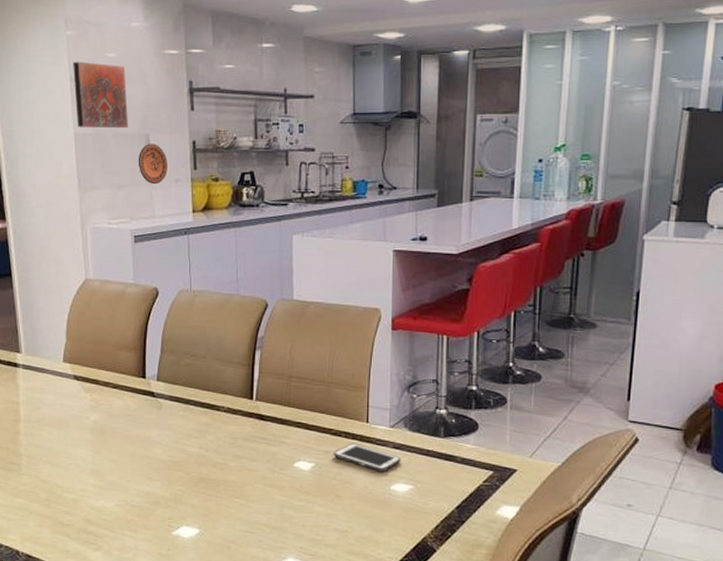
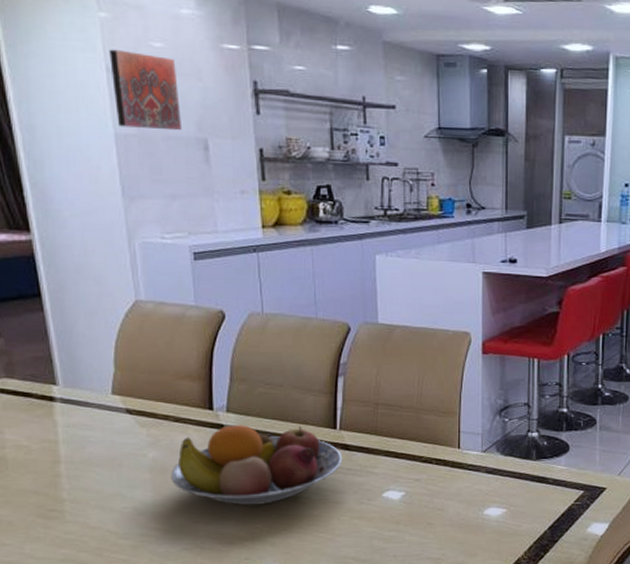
fruit bowl: none [108,392,258,468] -> present [171,425,343,505]
decorative plate: present [139,144,168,185] -> none [196,149,231,196]
cell phone: present [333,443,401,473] -> none [424,470,494,498]

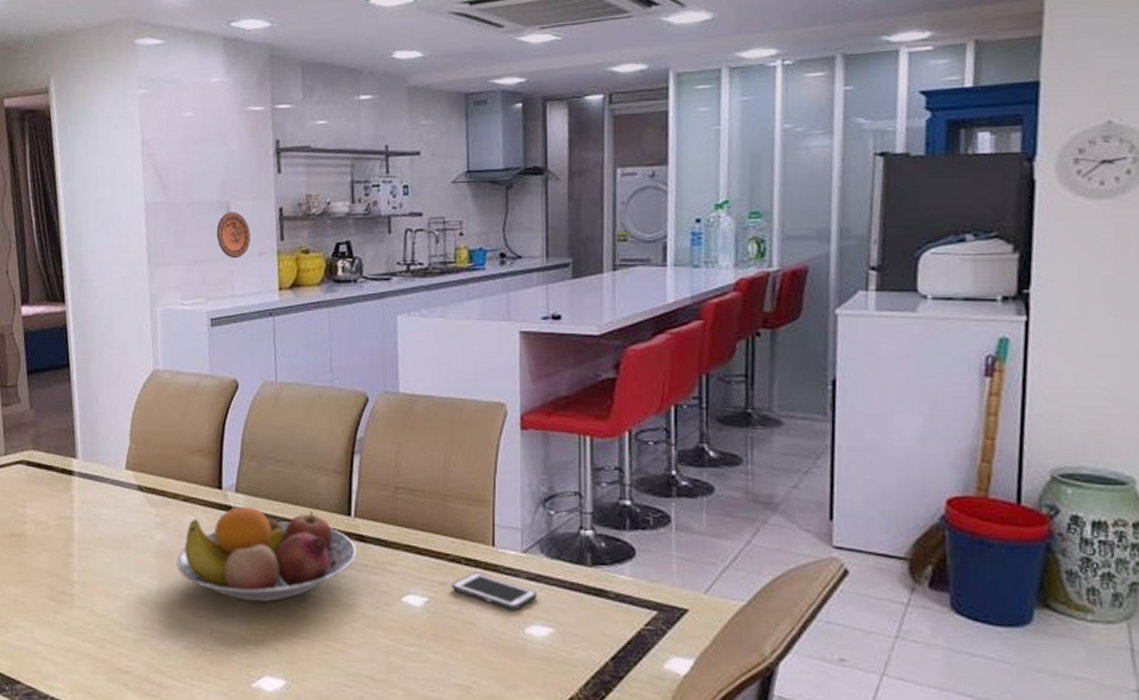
decorative tile: present [109,49,181,131] -> none [145,122,206,196]
decorative plate: none [196,149,231,196] -> present [217,212,250,259]
cell phone: none [424,470,494,498] -> present [451,572,538,611]

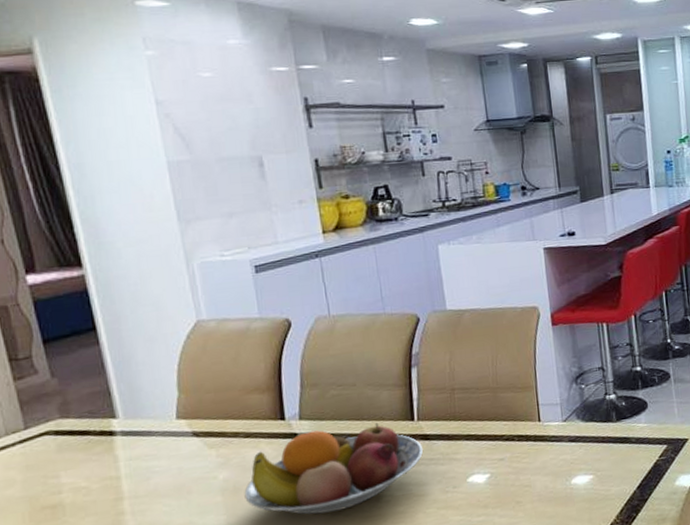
decorative plate: present [217,212,250,259] -> none [251,165,288,209]
cell phone: present [451,572,538,611] -> none [508,444,579,469]

